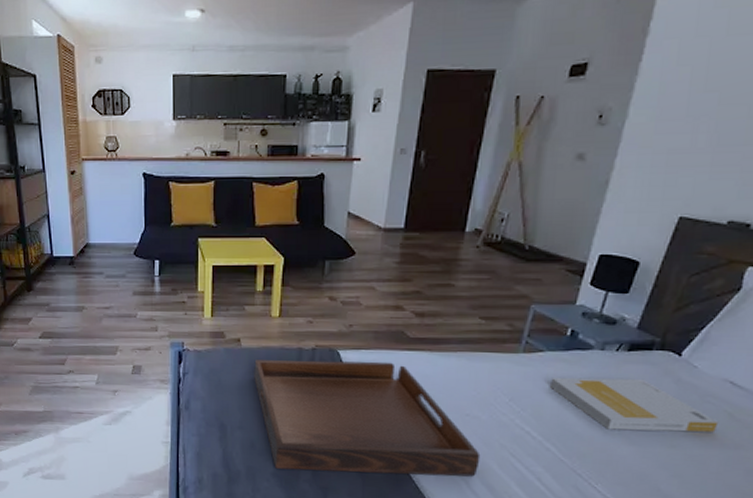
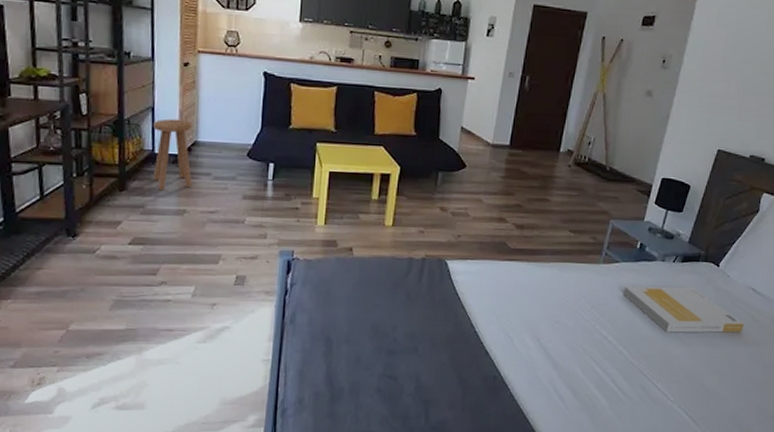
stool: none [50,224,88,290] -> present [153,118,193,191]
serving tray: present [254,359,481,477] -> none [364,269,567,384]

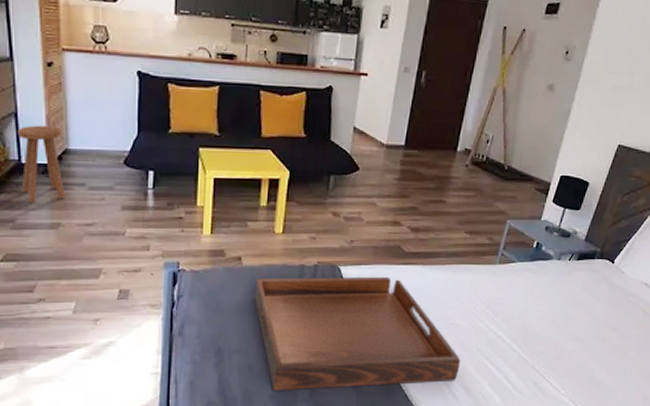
serving tray: none [364,269,567,384] -> present [254,276,461,391]
book: present [623,285,745,333] -> none [518,285,636,329]

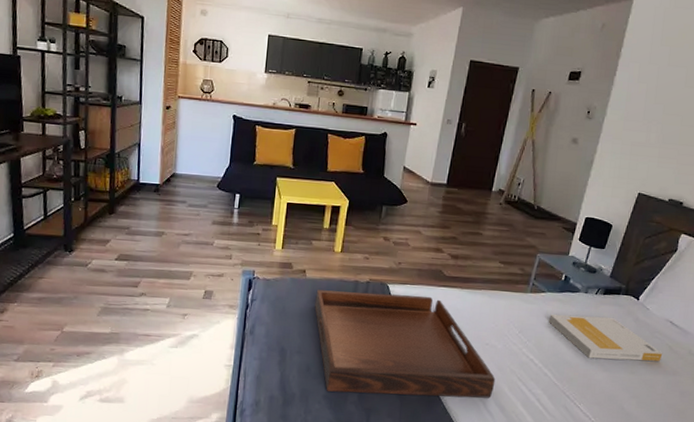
stool: present [18,125,66,204] -> none [138,153,172,215]
book: none [518,285,636,329] -> present [548,314,663,361]

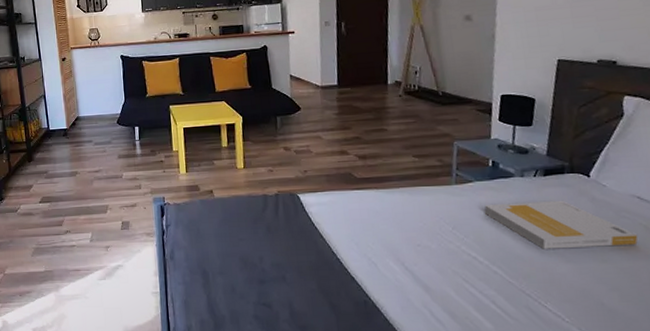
serving tray: present [315,290,496,398] -> none [227,201,438,311]

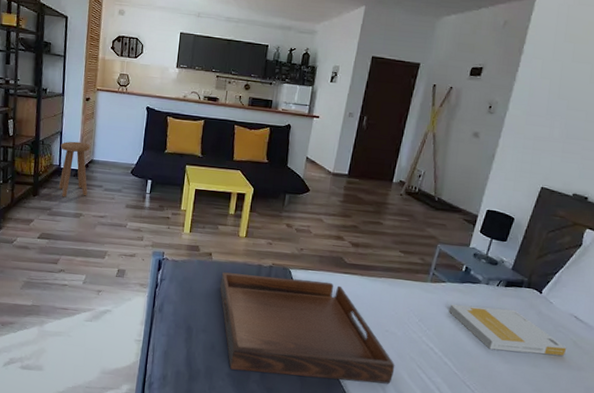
stool: none [46,101,80,158] -> present [59,141,91,198]
serving tray: none [227,201,438,311] -> present [220,272,395,384]

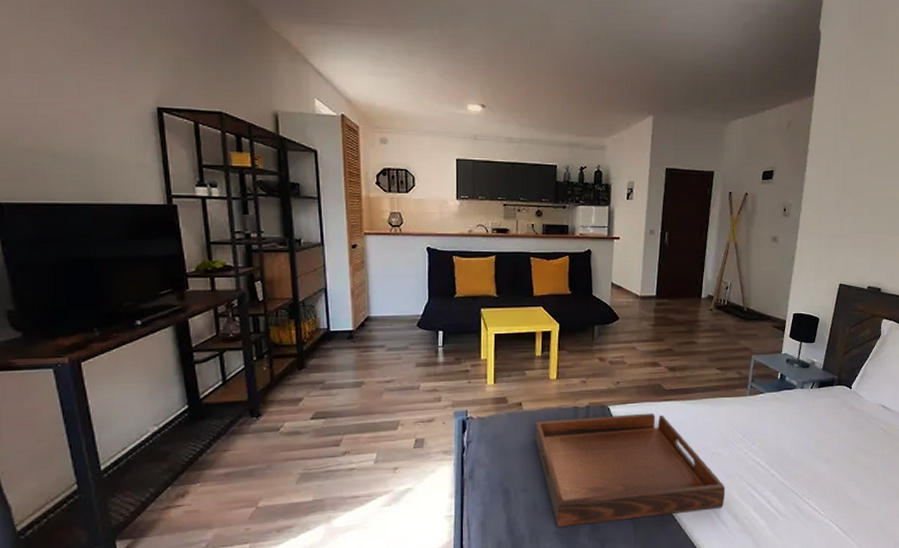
stool: present [59,141,91,198] -> none [327,297,368,366]
book: present [448,304,567,356] -> none [769,410,879,453]

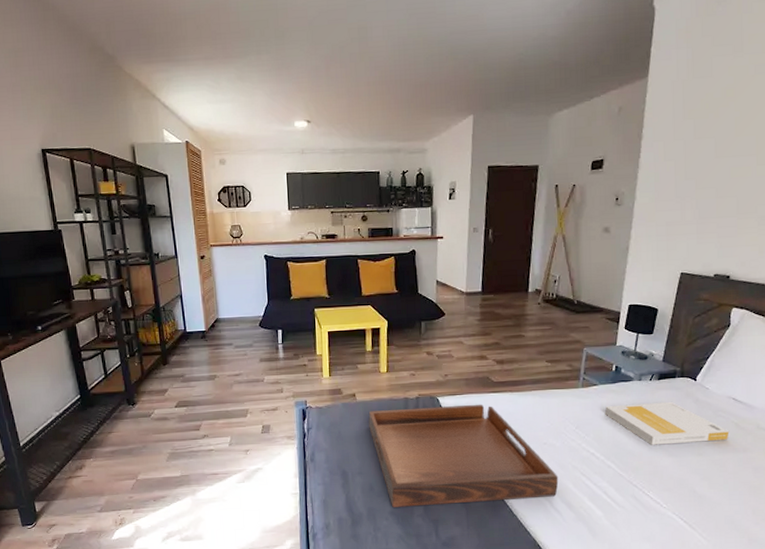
book: none [769,410,879,453] -> present [604,402,730,445]

